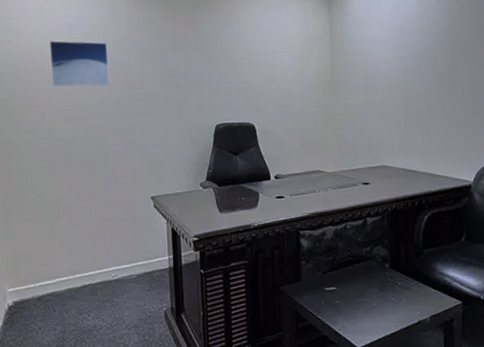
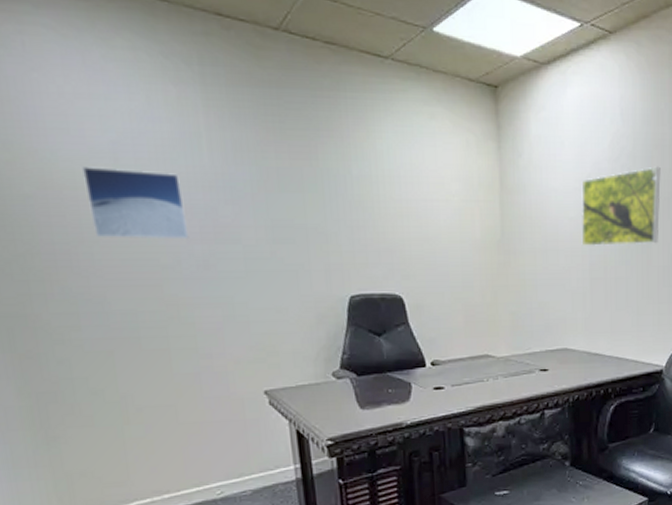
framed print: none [395,17,462,83] -> present [581,166,661,247]

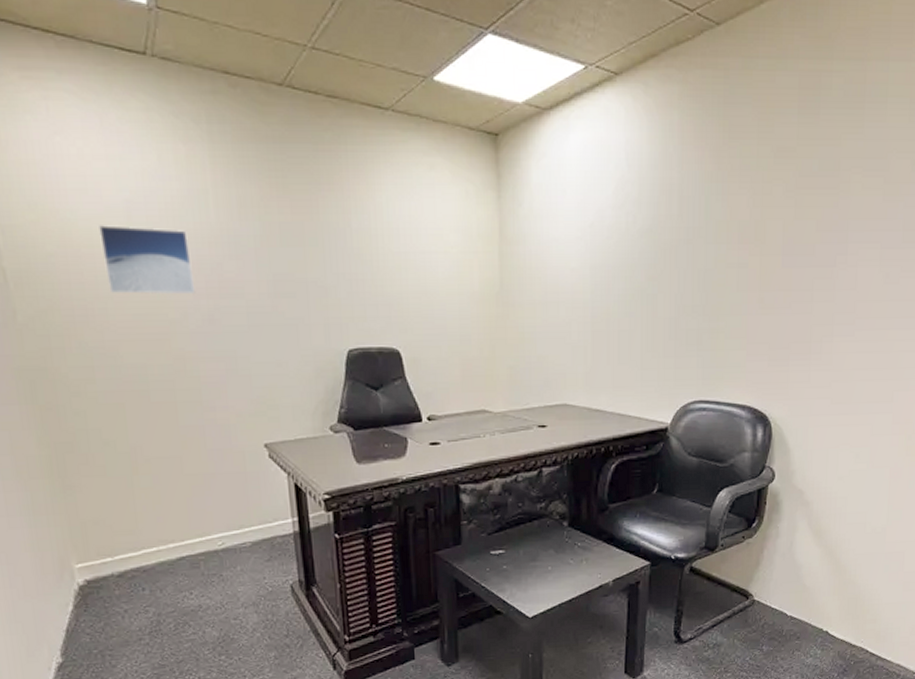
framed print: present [581,166,661,247] -> none [583,213,668,299]

